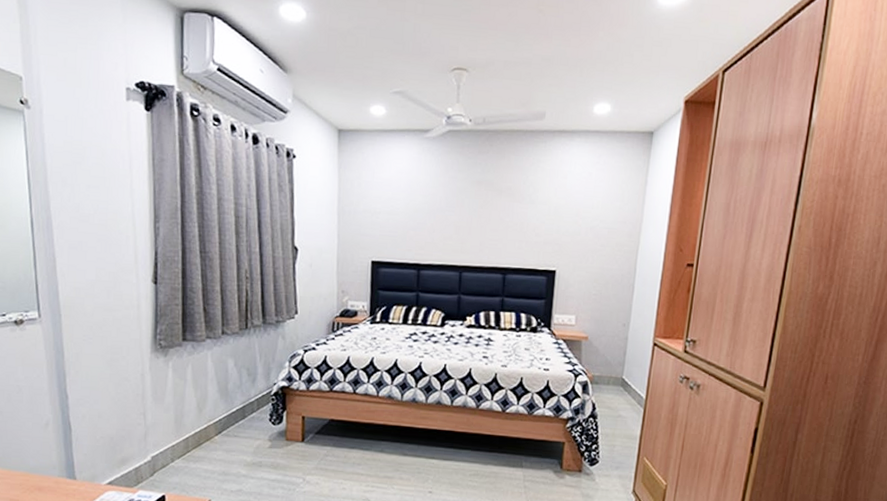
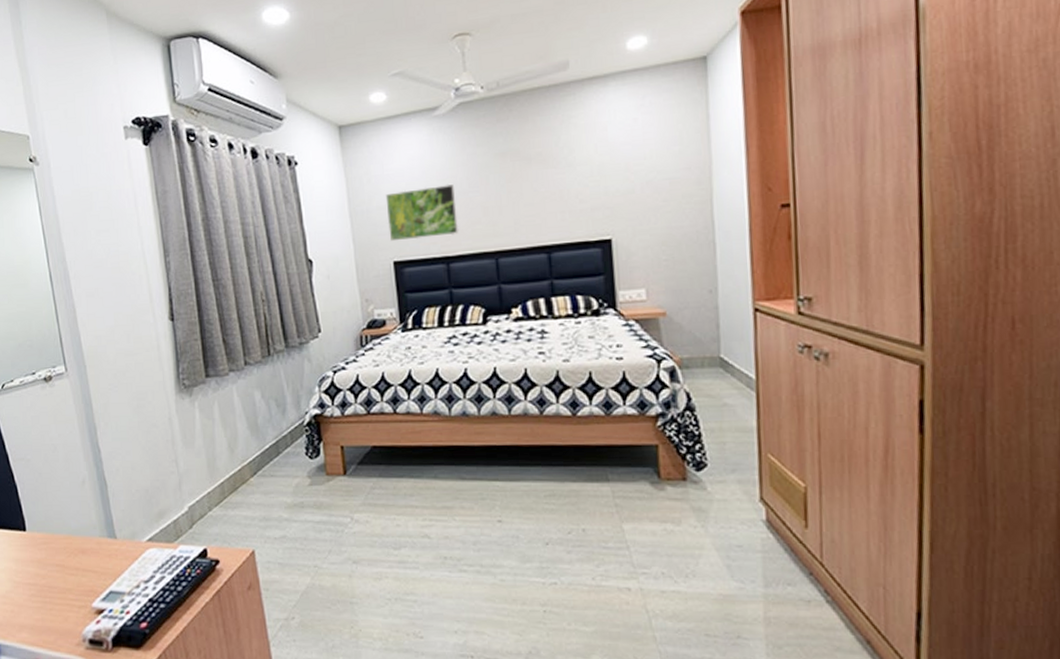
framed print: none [371,199,434,246] -> present [385,184,459,242]

